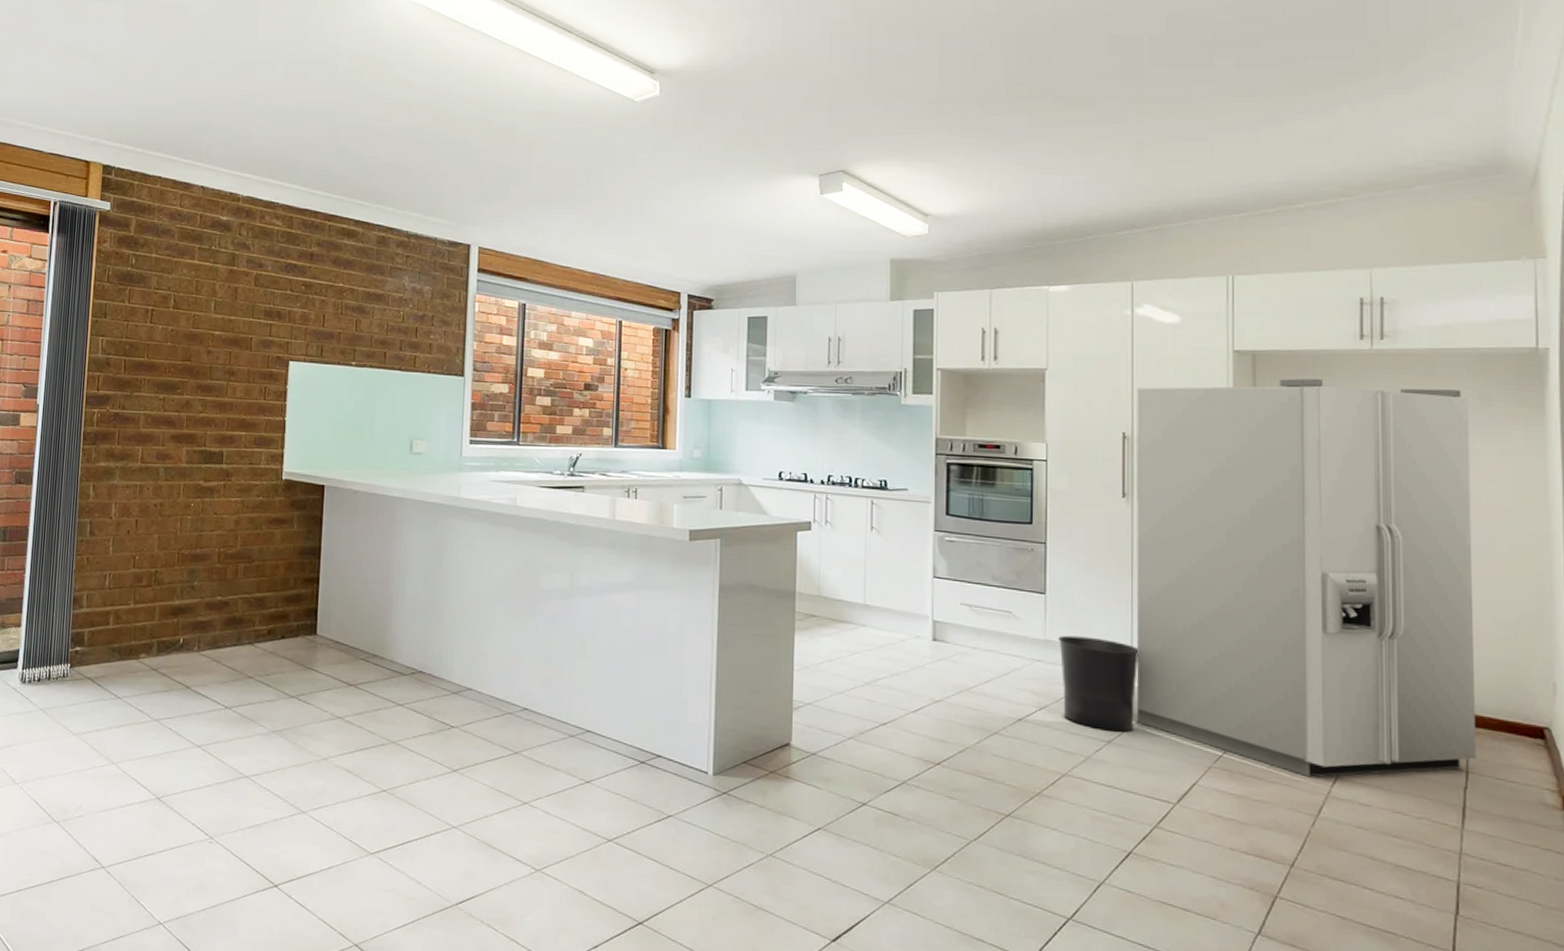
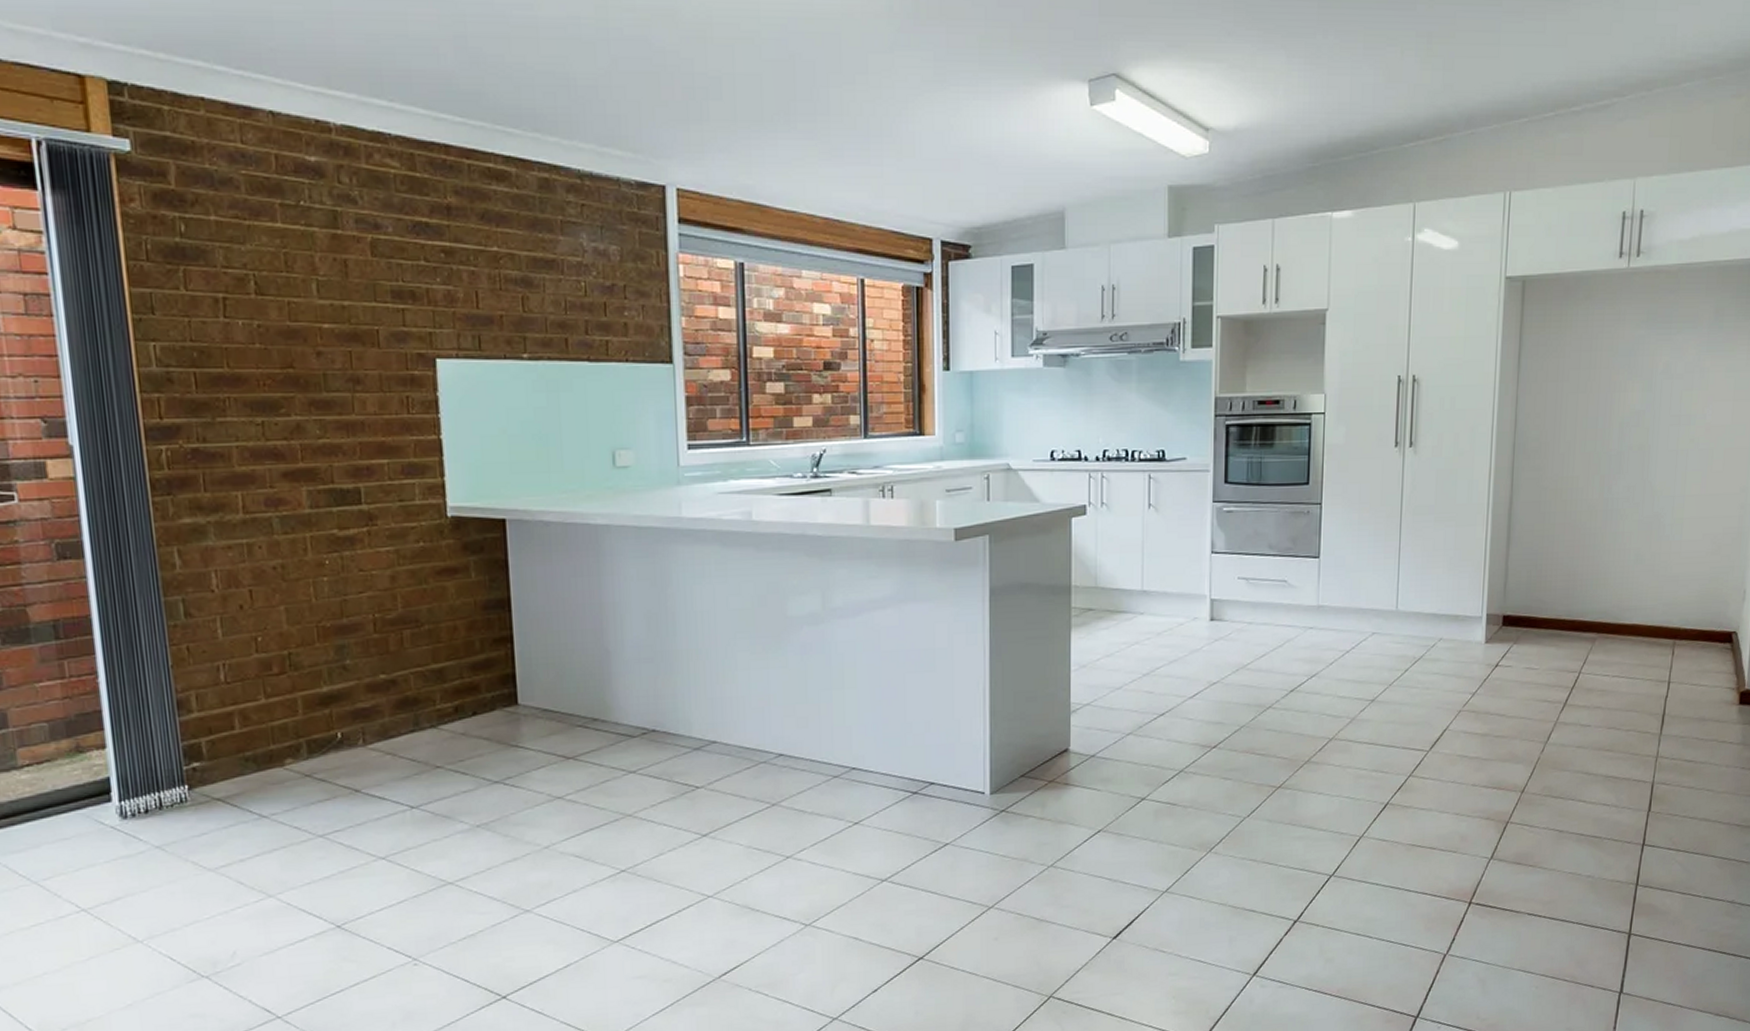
waste bin: present [1058,635,1141,732] -> none [1330,597,1405,690]
refrigerator: present [1137,378,1476,778] -> none [1399,302,1705,708]

